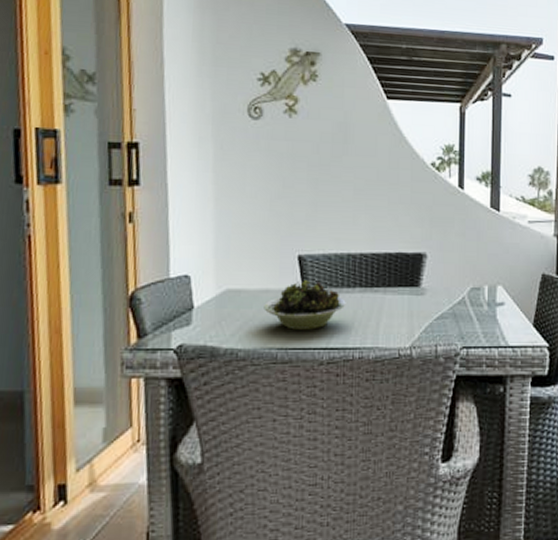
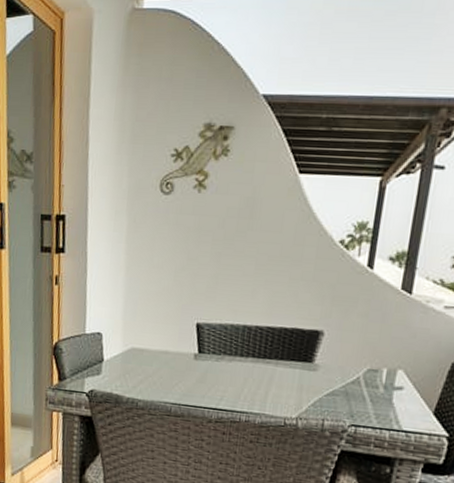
bowl: present [264,280,346,330] -> none [162,346,238,391]

